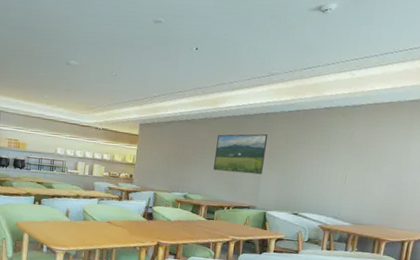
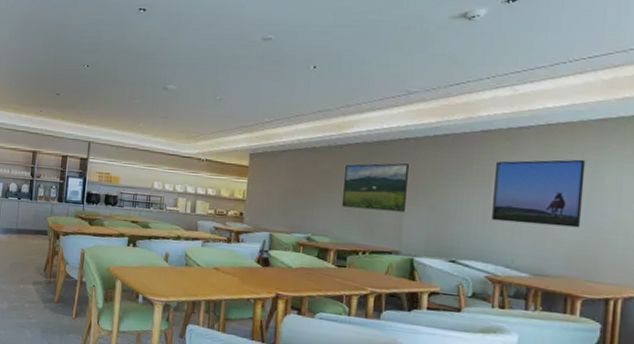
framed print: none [327,132,399,187] -> present [492,159,586,228]

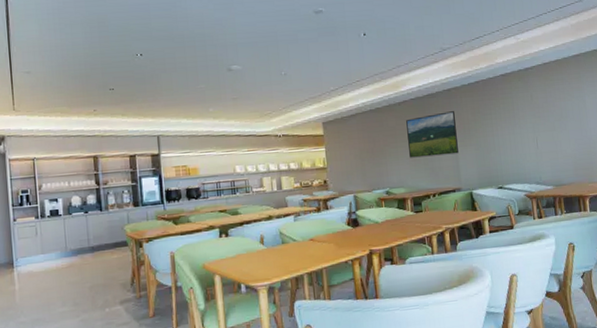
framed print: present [492,159,586,228] -> none [516,88,578,148]

